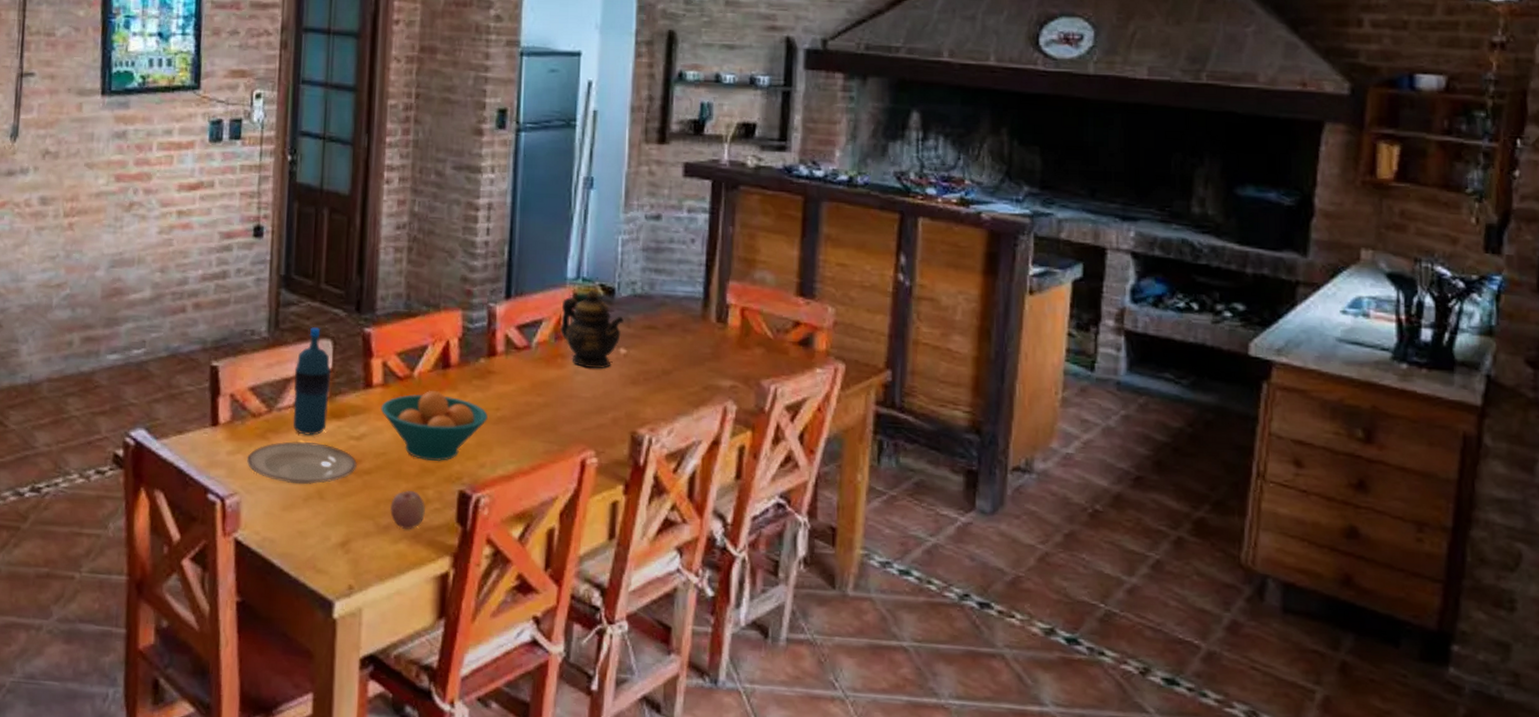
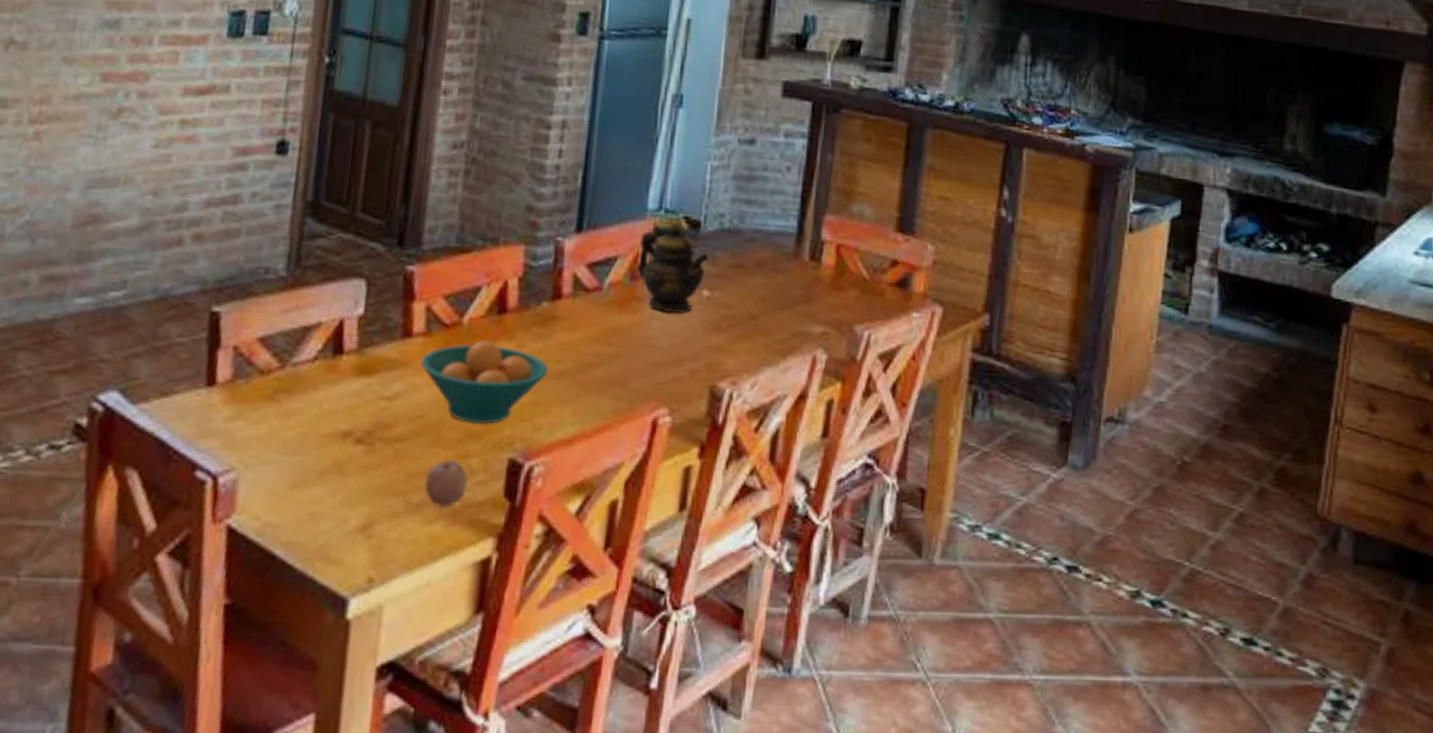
plate: present [246,441,358,485] -> none [249,403,389,457]
water bottle: present [293,327,331,436] -> none [310,264,363,396]

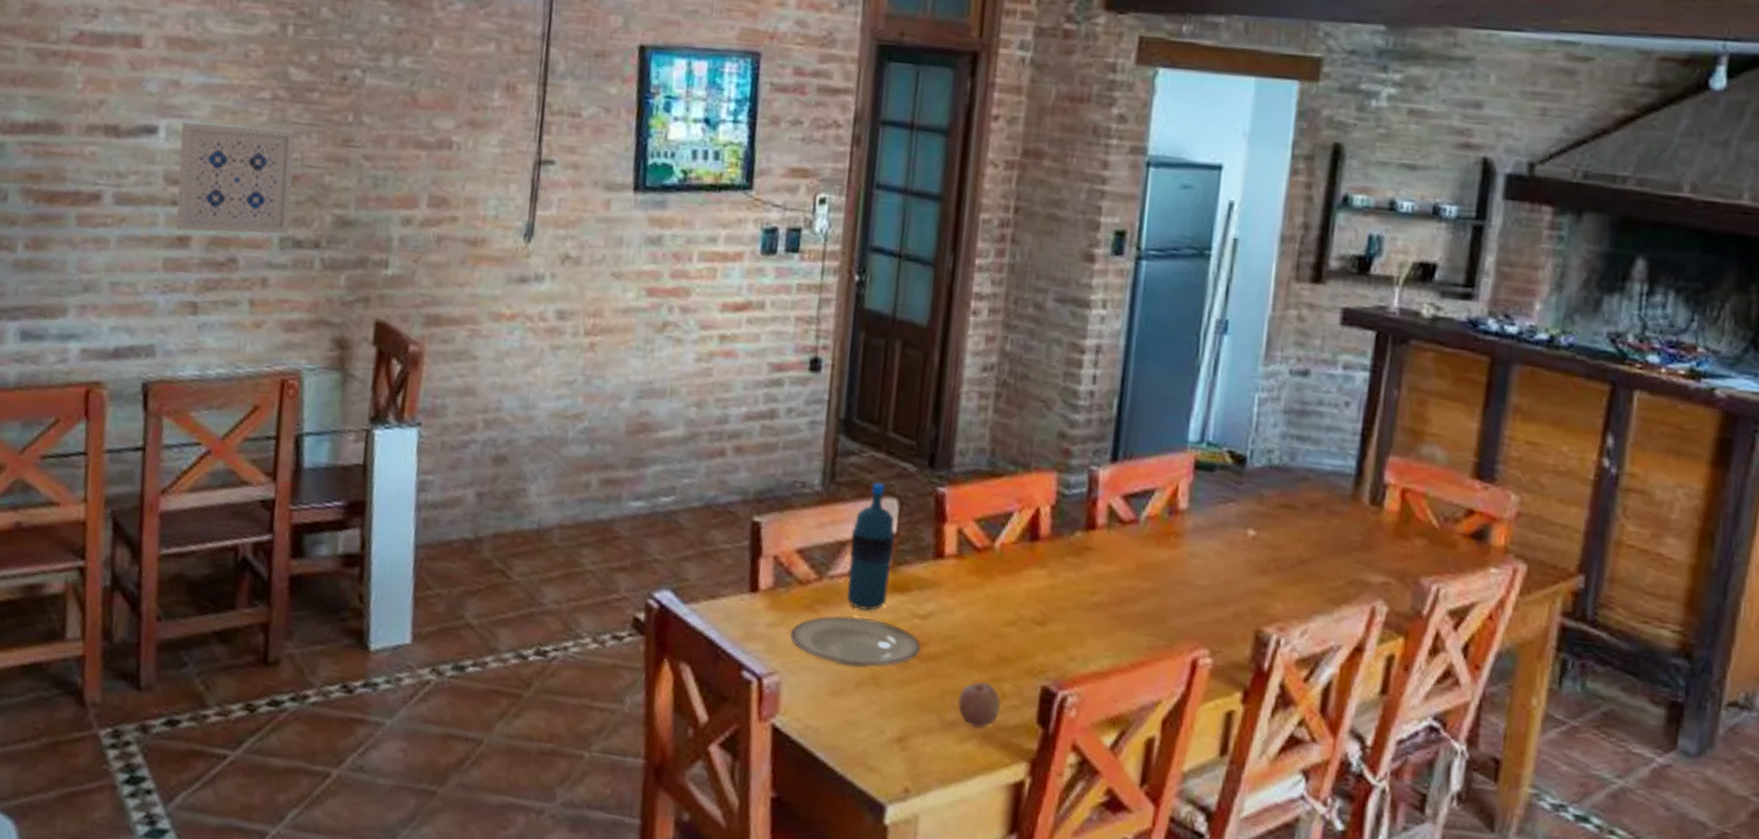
plate: none [249,403,389,457] -> present [789,616,922,668]
water bottle: none [310,264,363,396] -> present [846,482,895,611]
fruit bowl: present [420,340,548,425] -> none [952,566,1082,651]
teapot: present [637,223,709,313] -> none [1176,457,1255,552]

